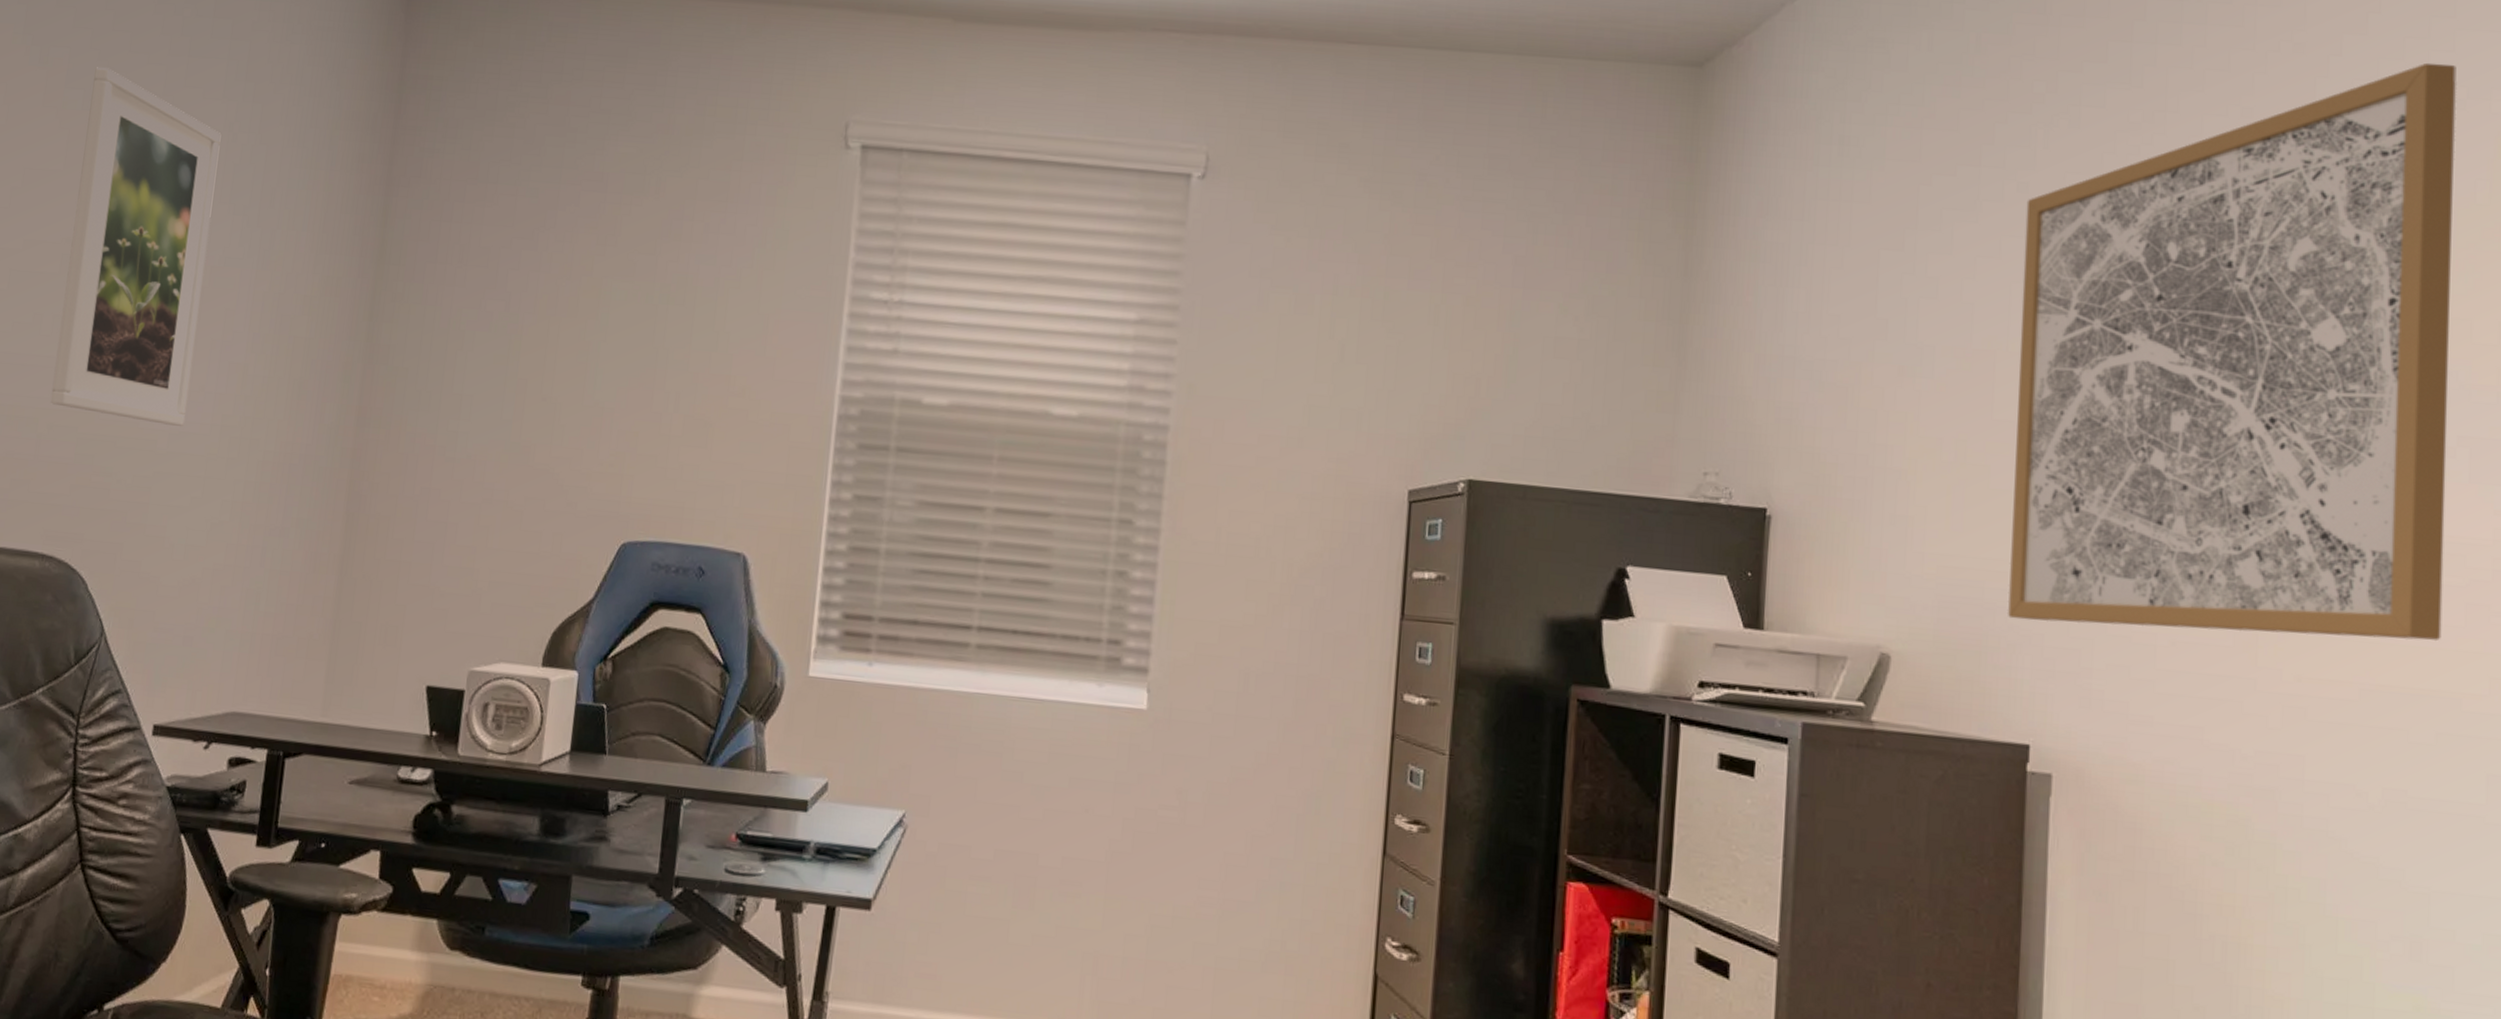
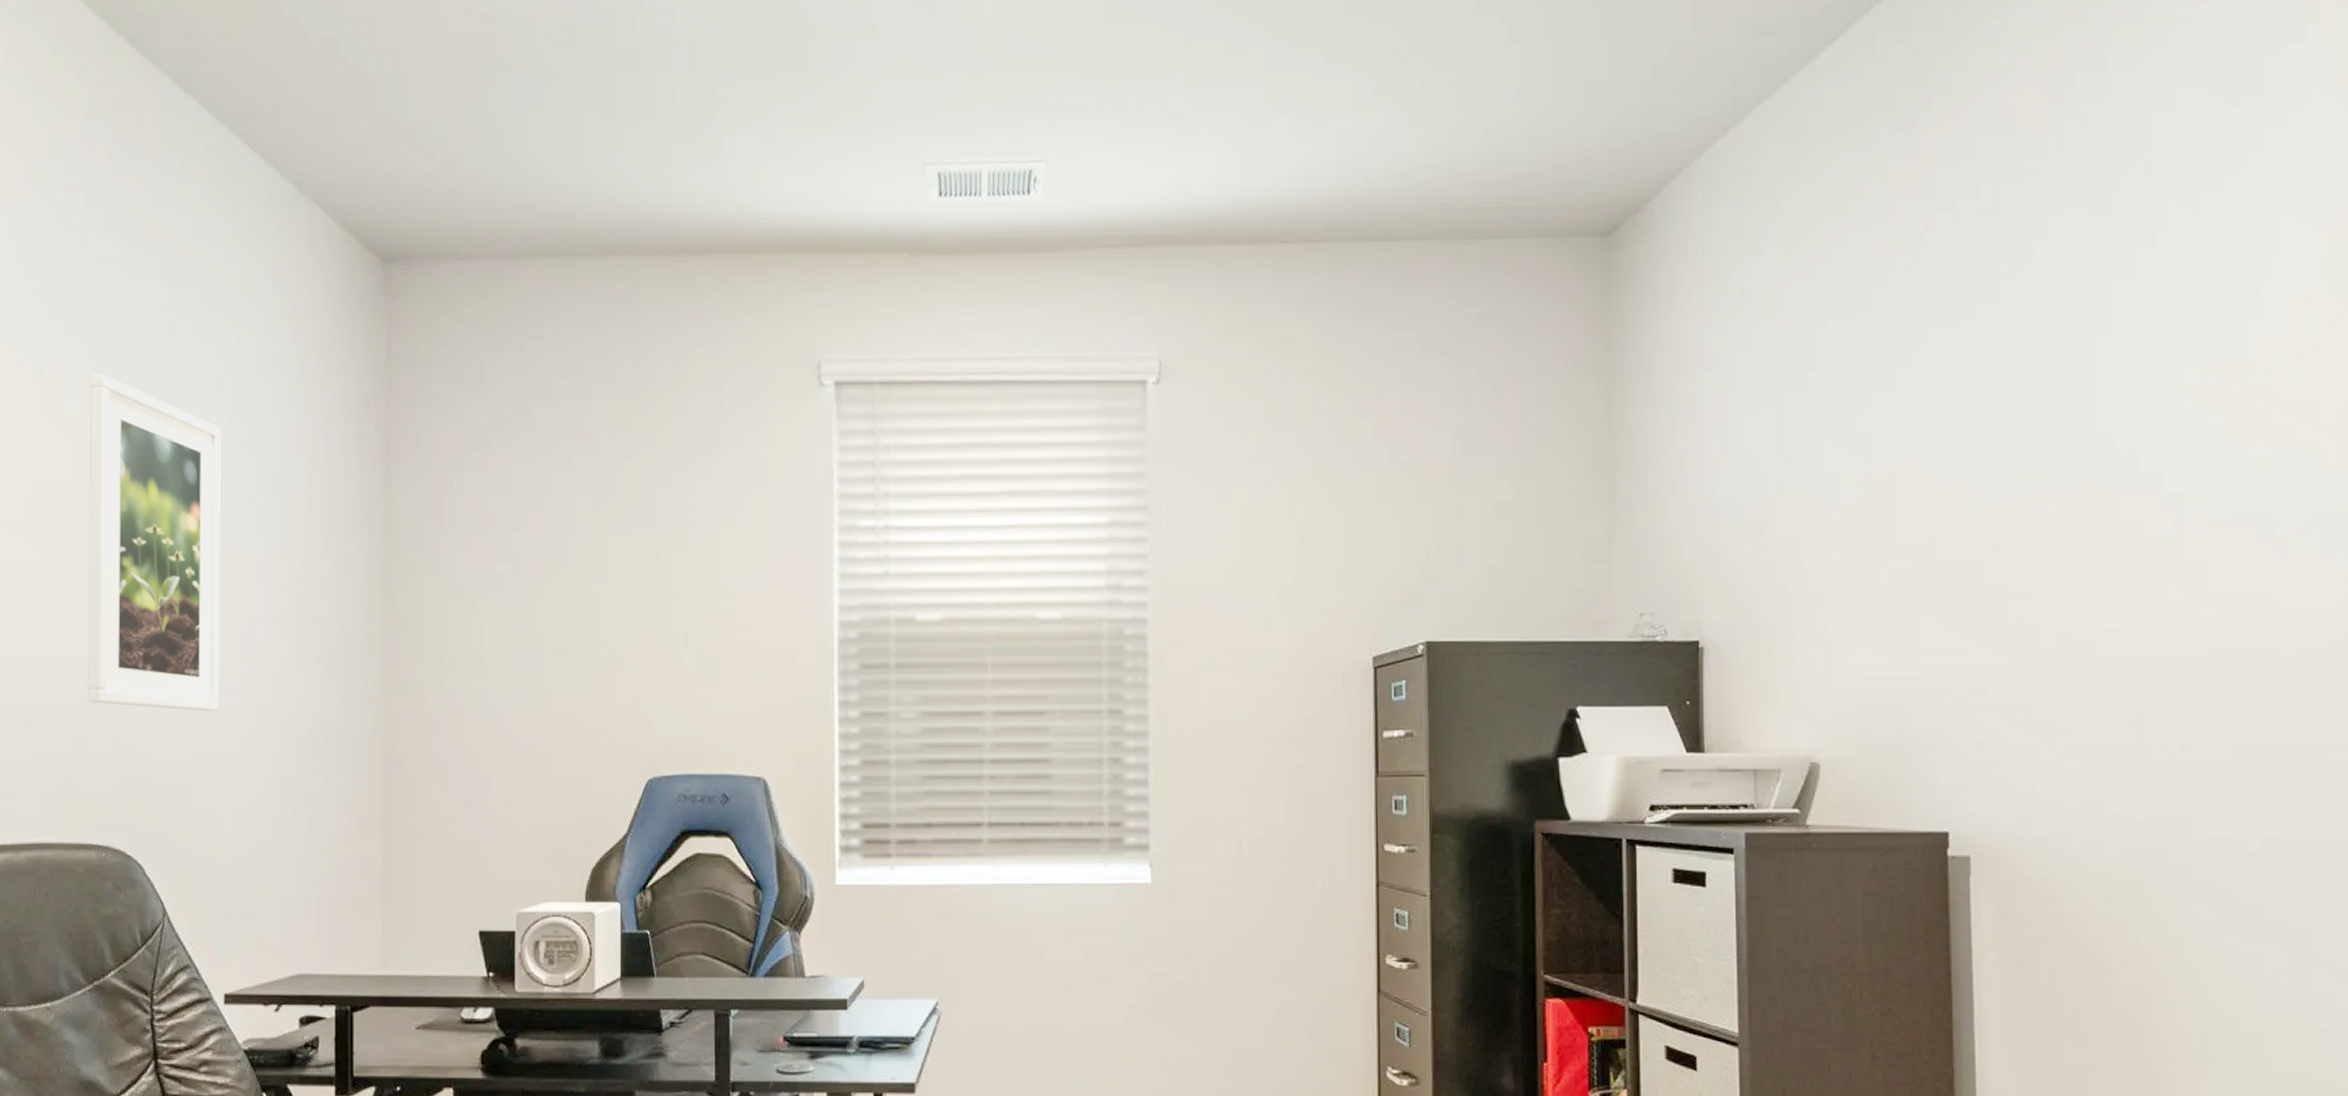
wall art: present [2007,62,2457,642] -> none [1913,171,2305,719]

